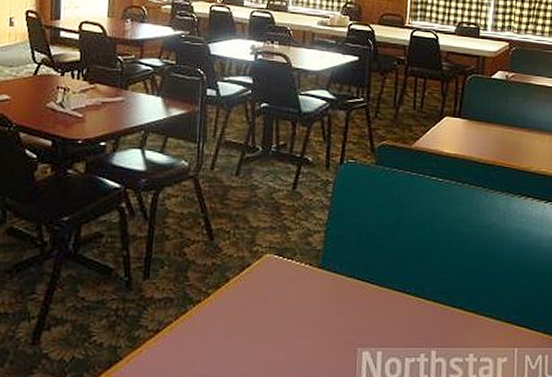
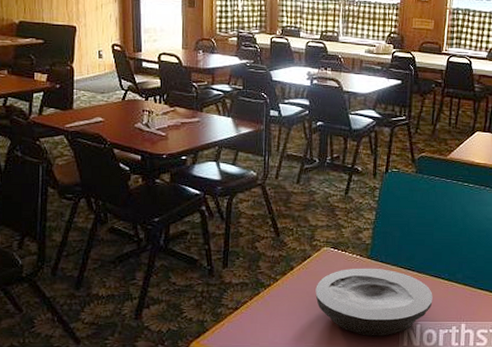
plate: none [255,279,397,366] -> present [315,268,433,336]

